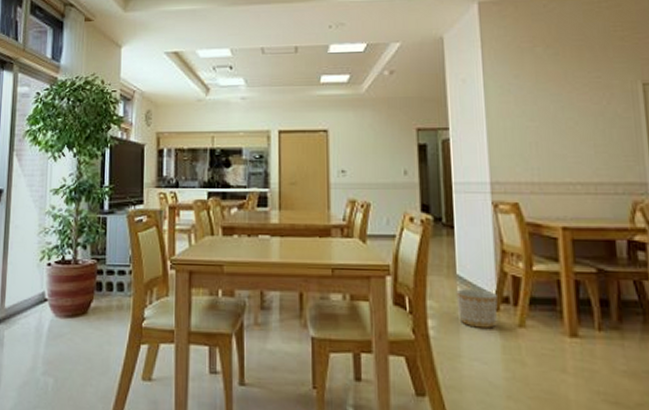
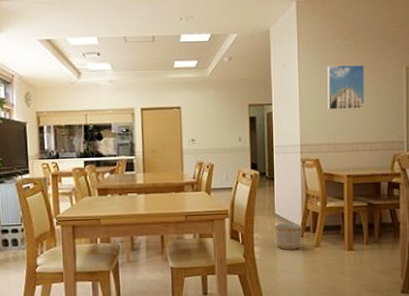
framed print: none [524,78,584,137] -> present [327,64,366,110]

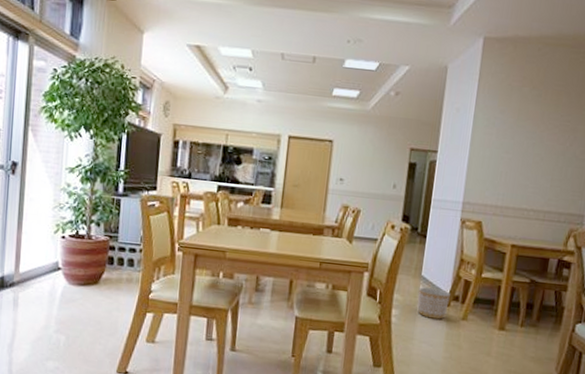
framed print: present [327,64,366,110] -> none [501,116,553,172]

